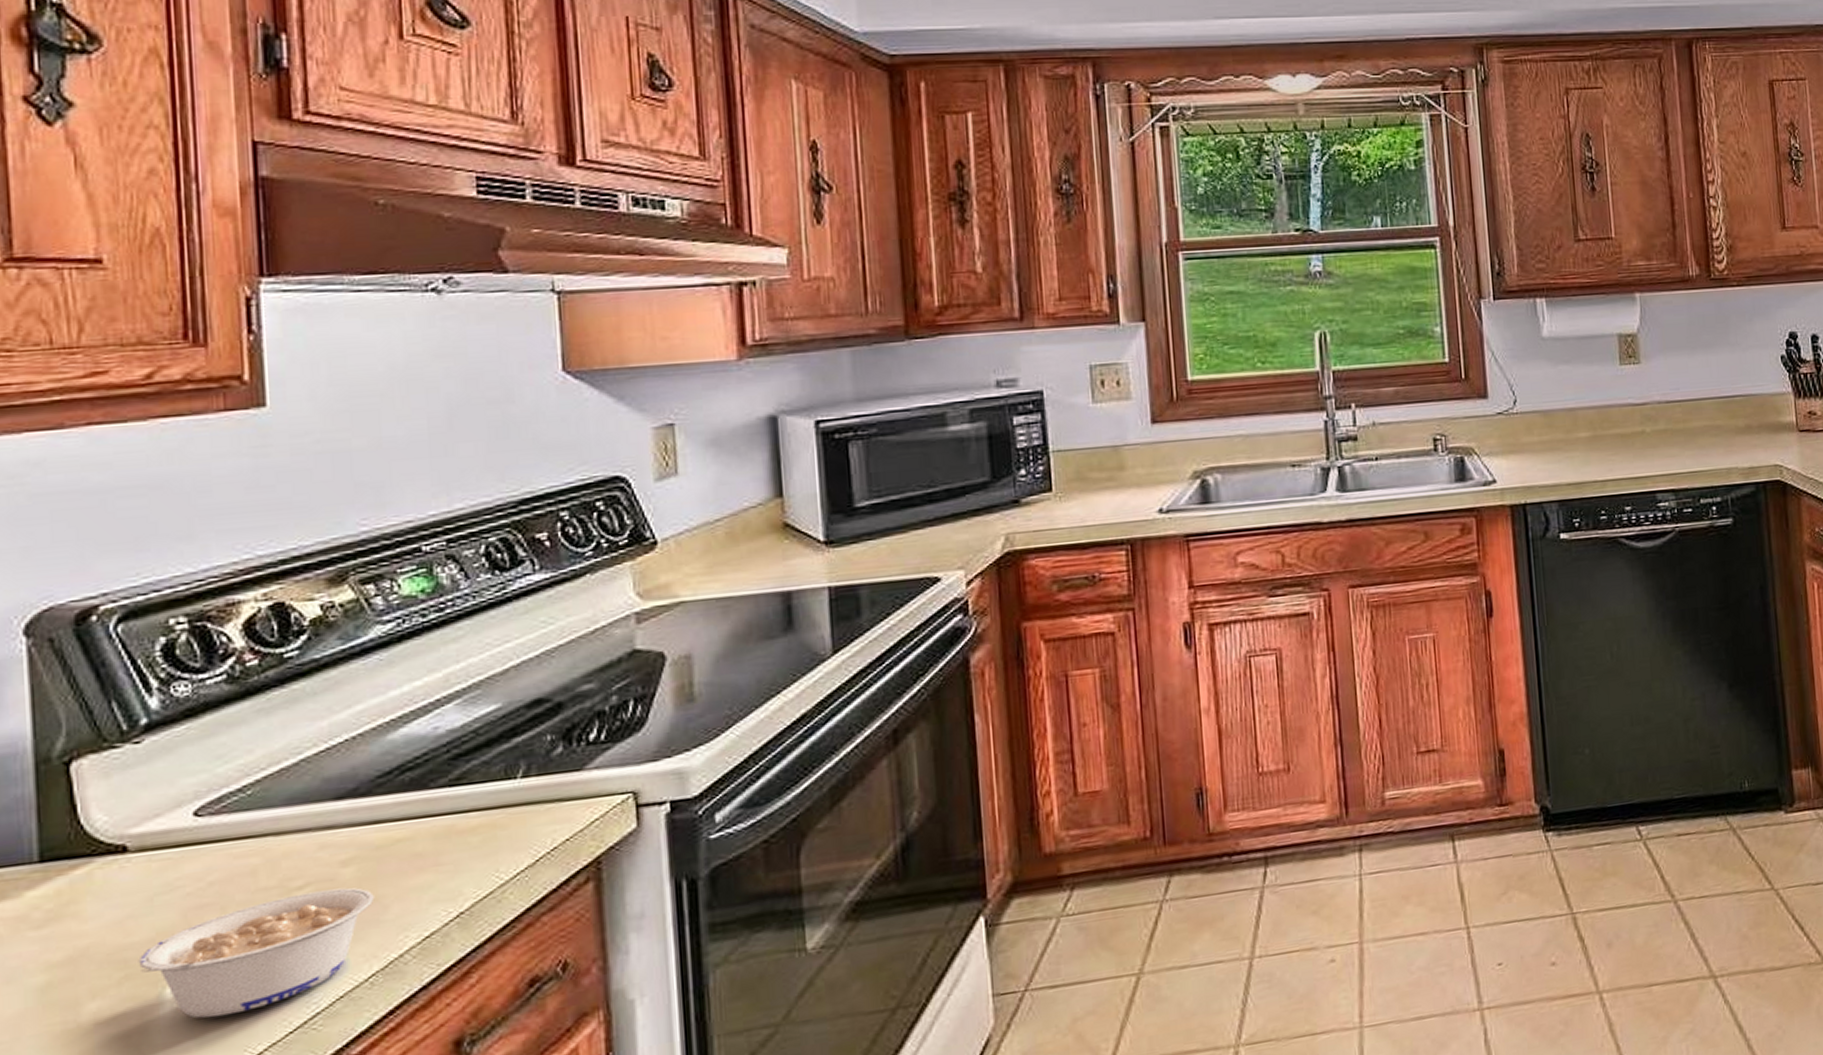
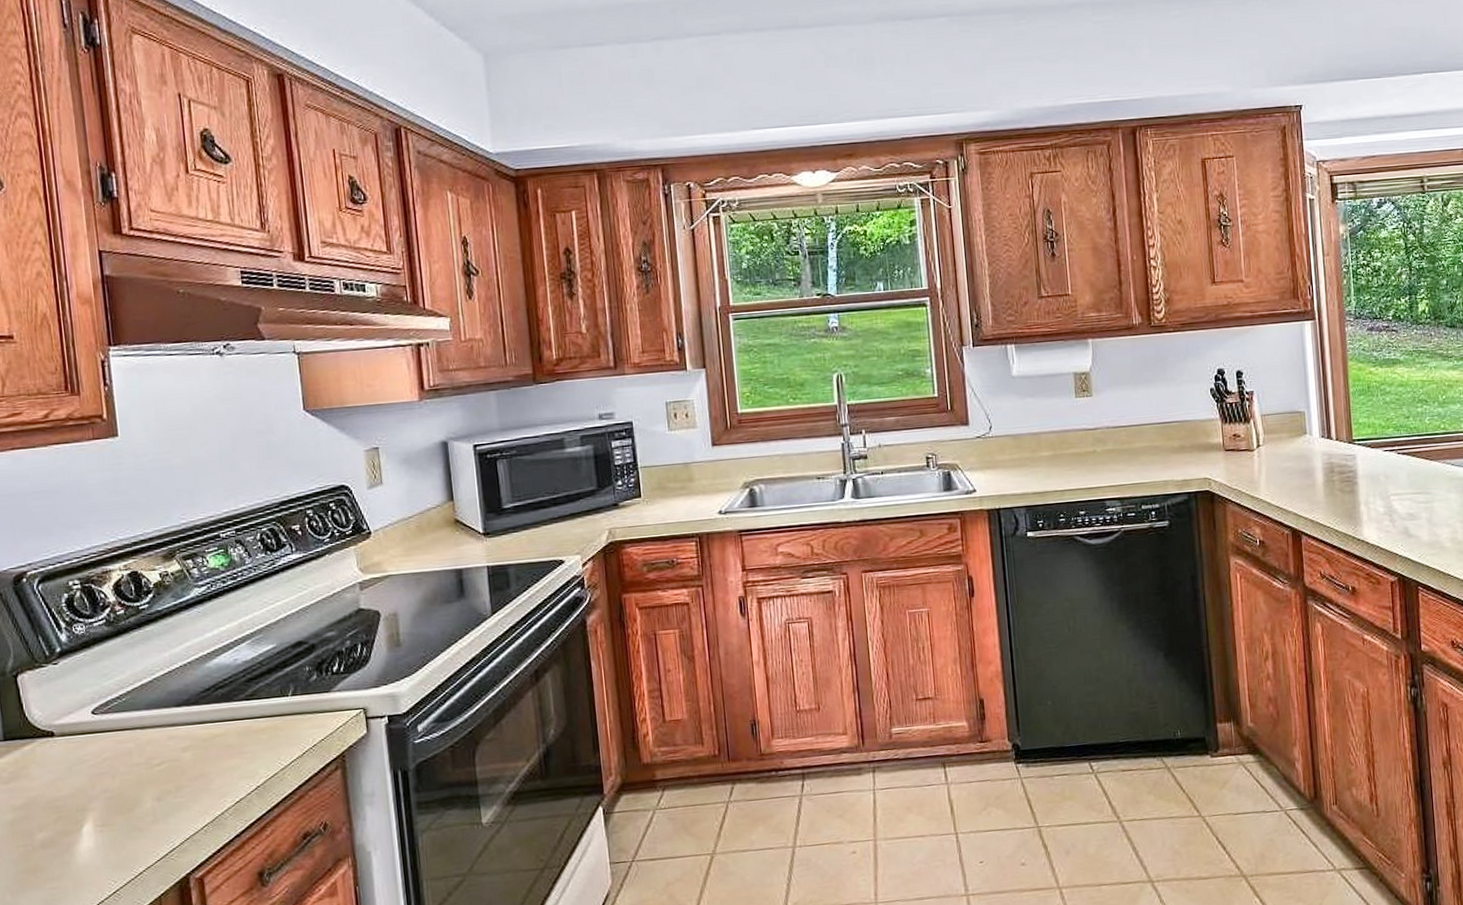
legume: present [138,887,375,1019] -> none [65,766,204,848]

